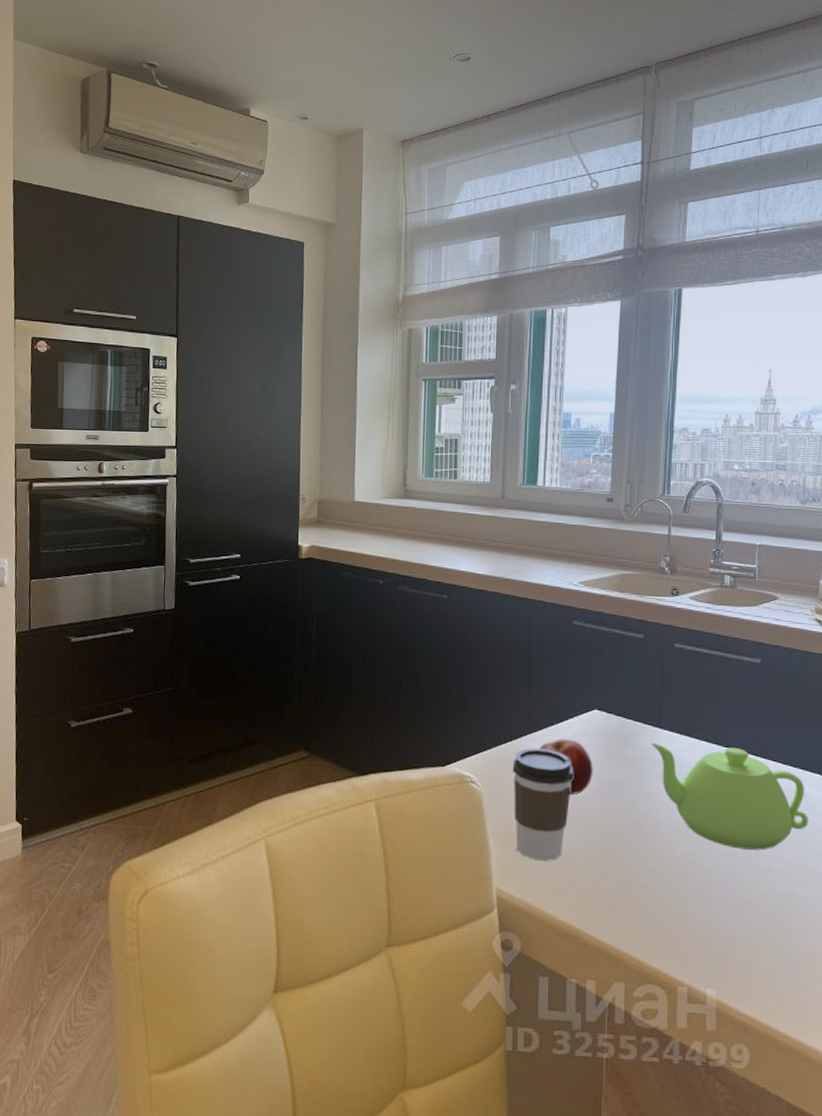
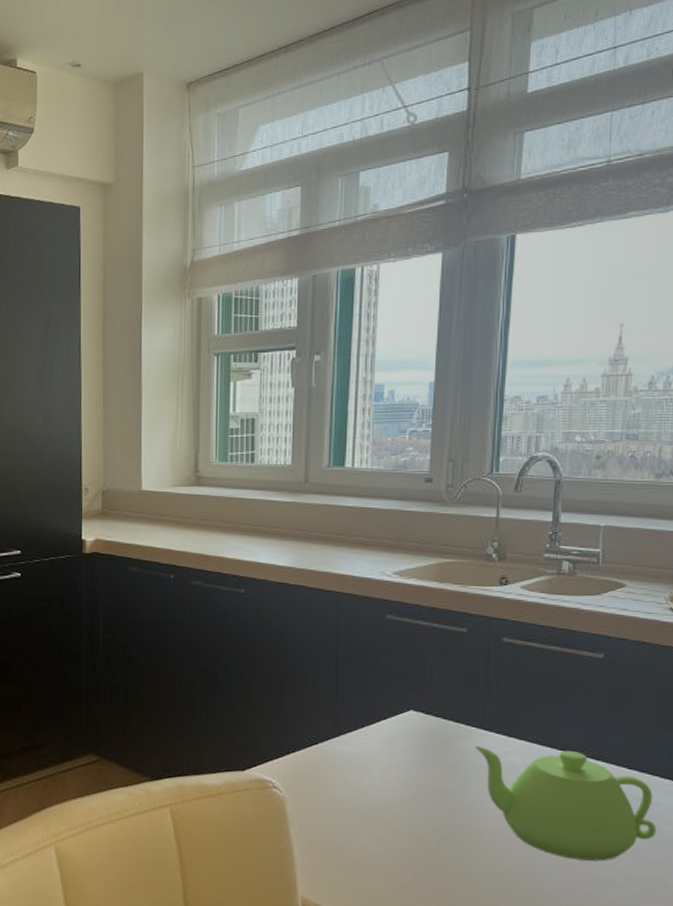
coffee cup: present [512,748,574,862] -> none [318,751,387,871]
fruit: present [539,739,593,795] -> none [348,742,409,802]

